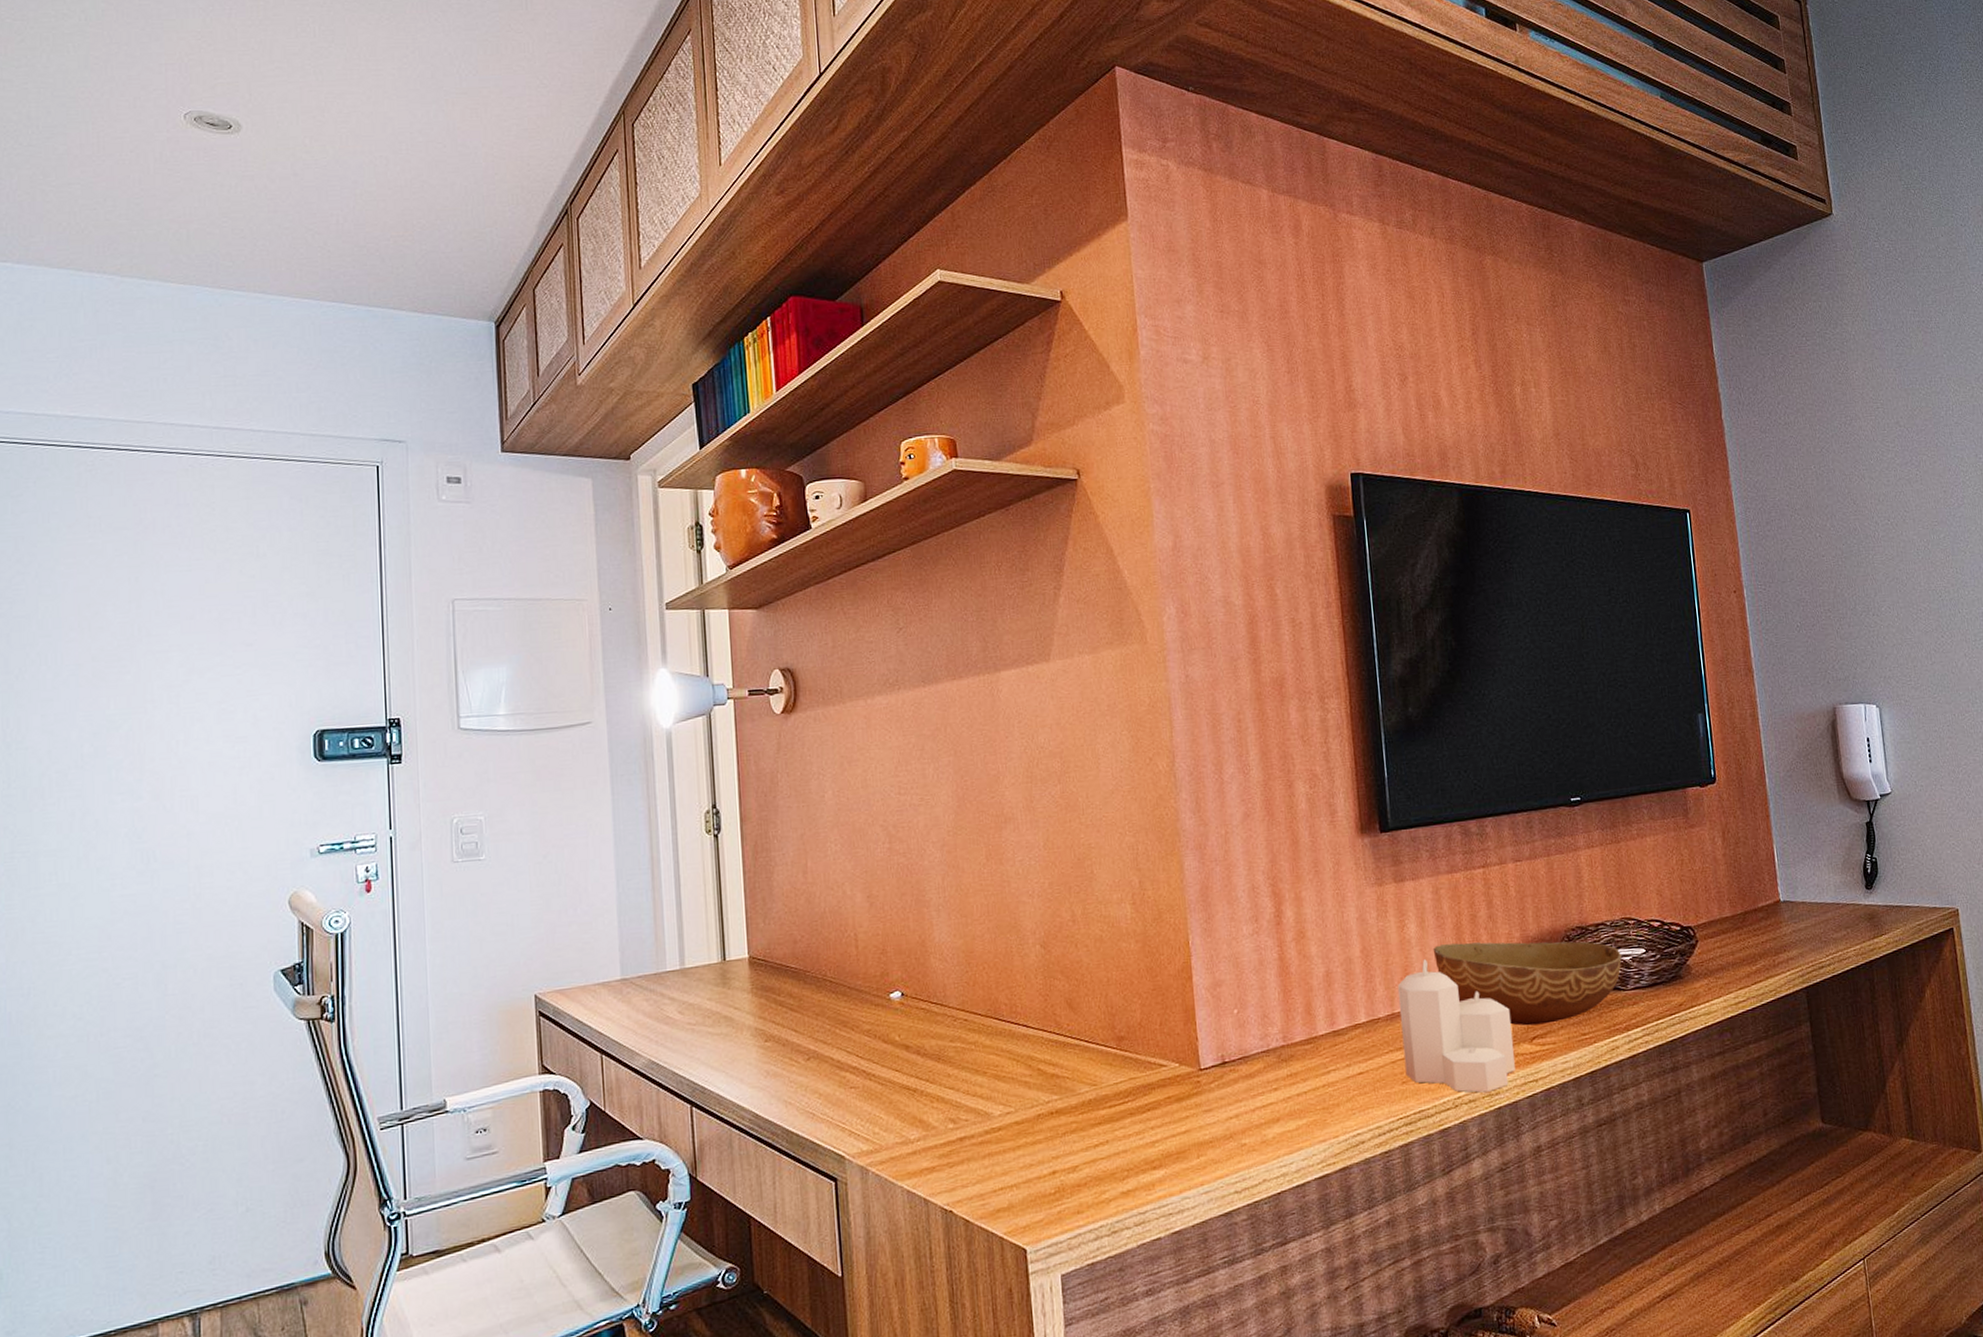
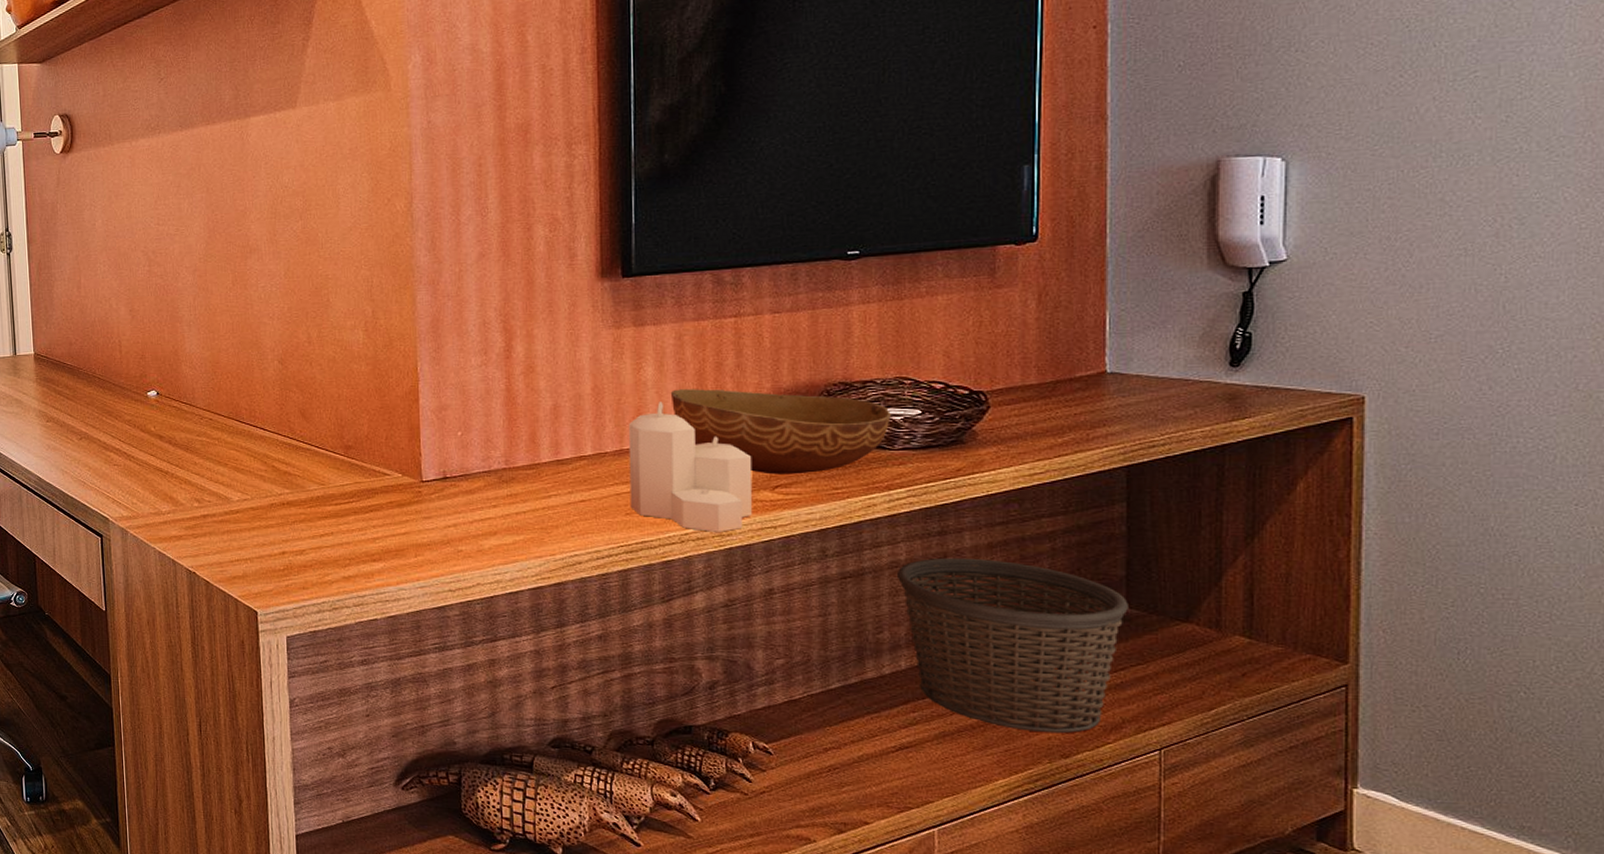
basket: none [1642,1090,1824,1260] -> present [896,557,1128,734]

